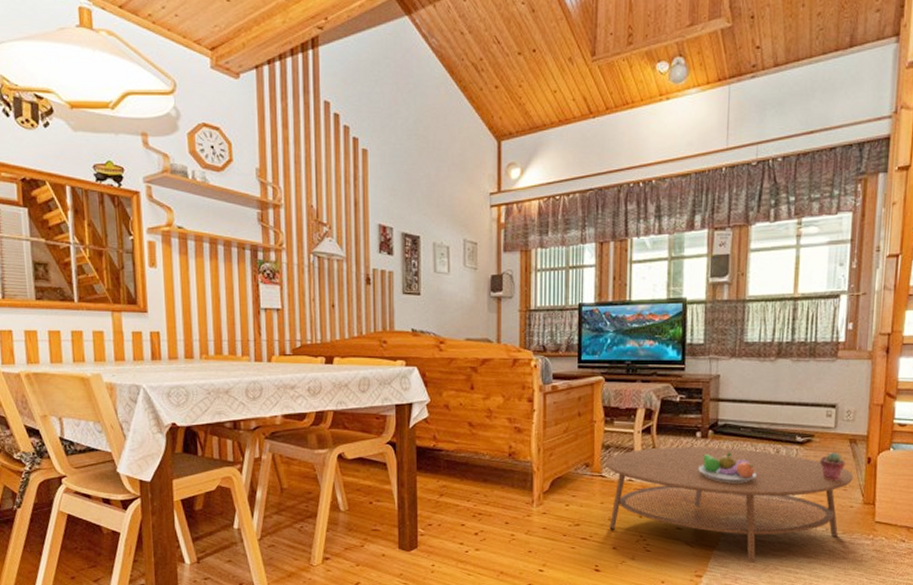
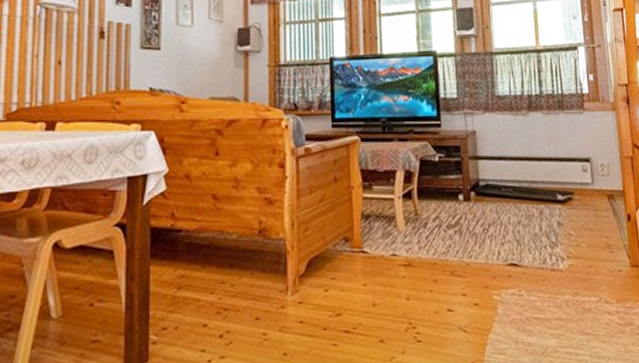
coffee table: present [606,447,854,562] -> none [366,210,617,346]
fruit bowl: present [698,452,757,483] -> none [464,215,524,252]
potted succulent: present [819,451,845,482] -> none [582,209,608,243]

